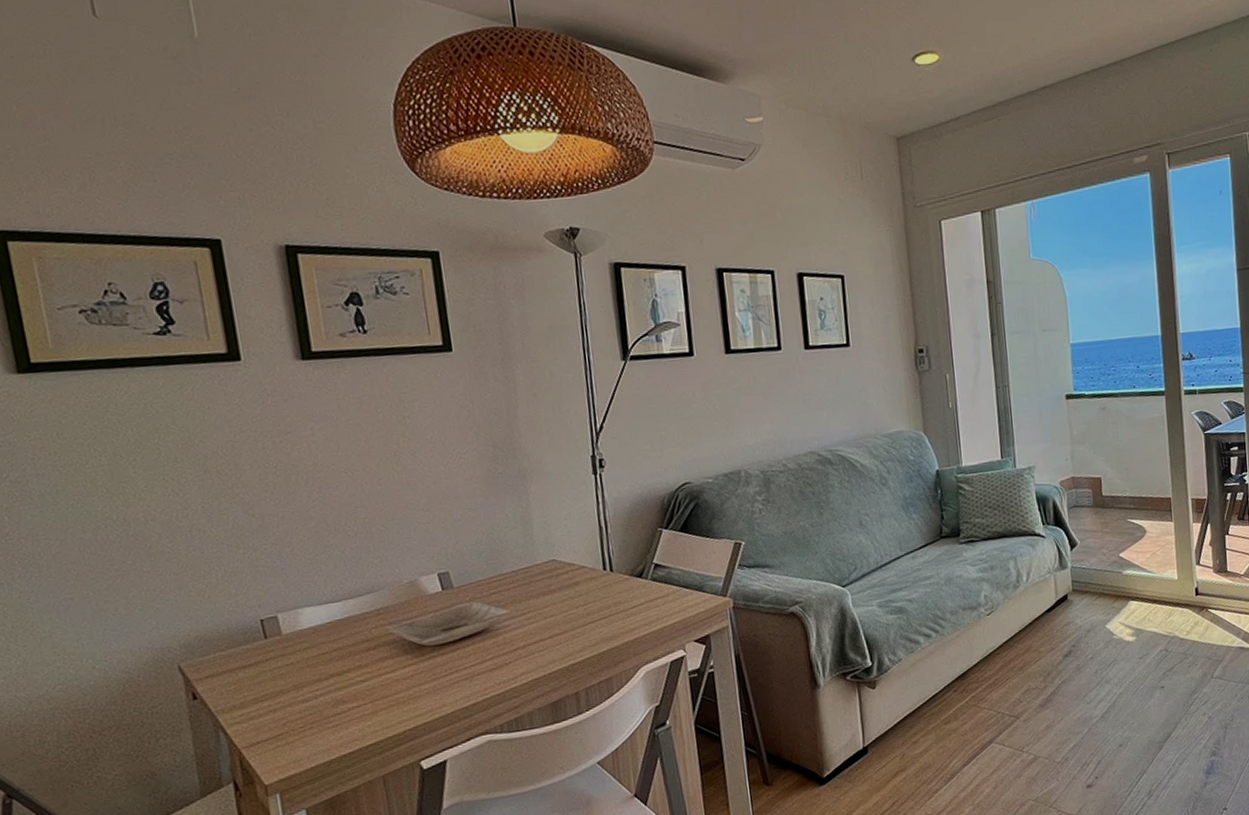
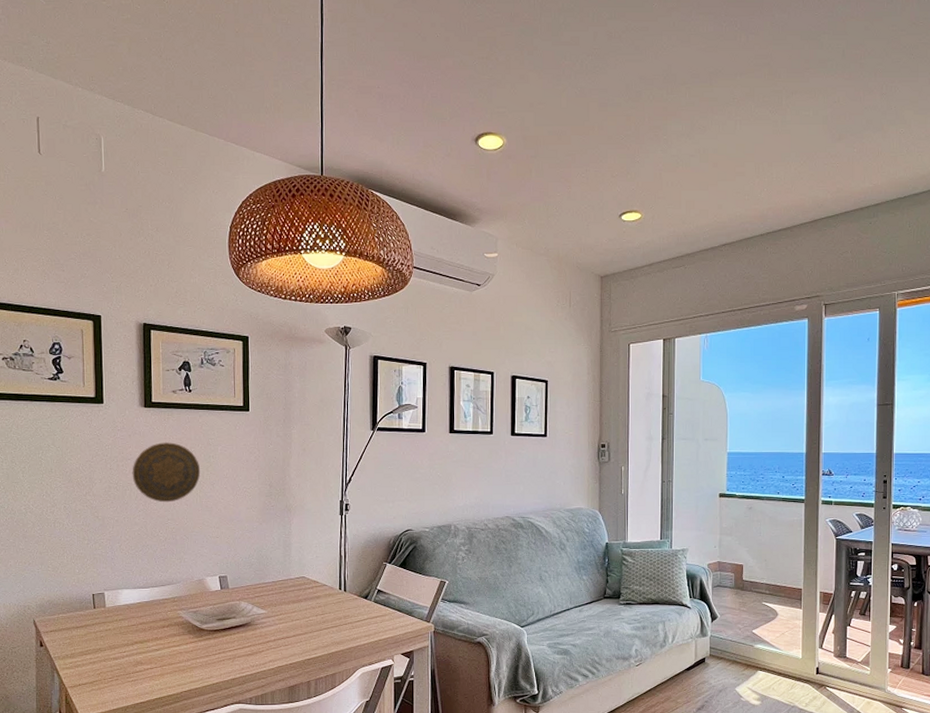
decorative plate: none [295,403,395,486] -> present [132,442,201,503]

